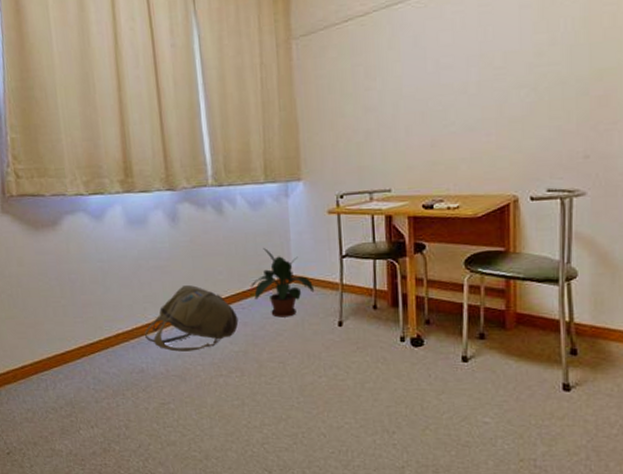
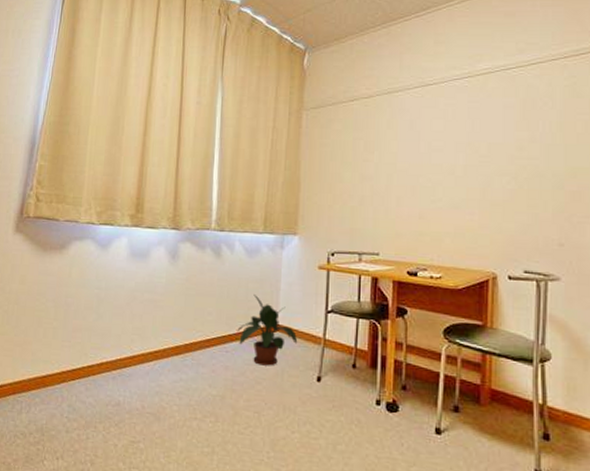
backpack: present [144,285,239,352] -> none [126,322,221,390]

